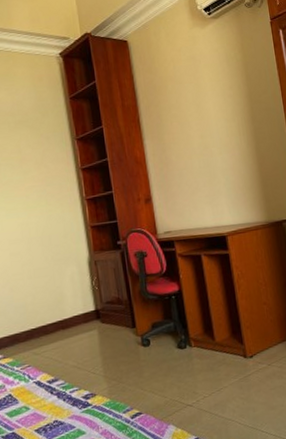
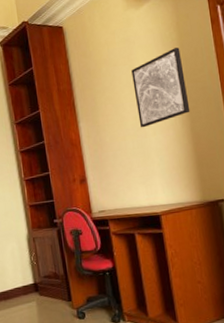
wall art: none [197,68,255,147] -> present [131,47,190,128]

